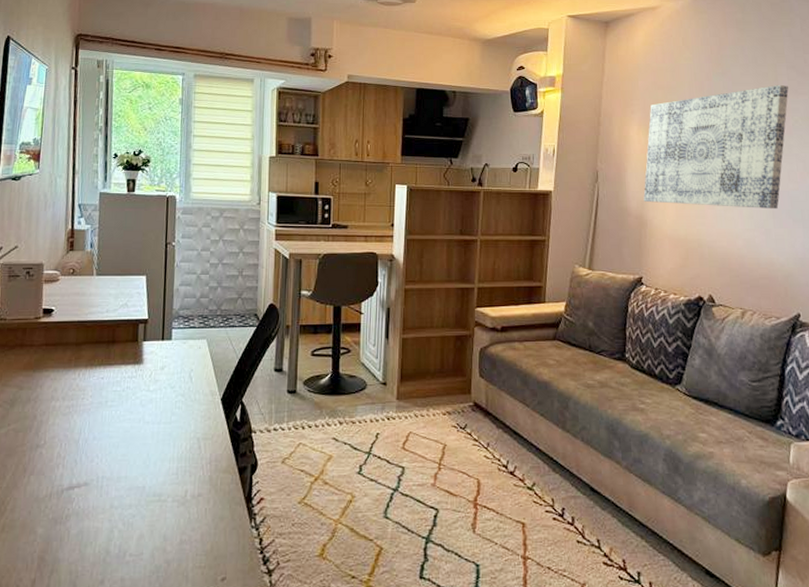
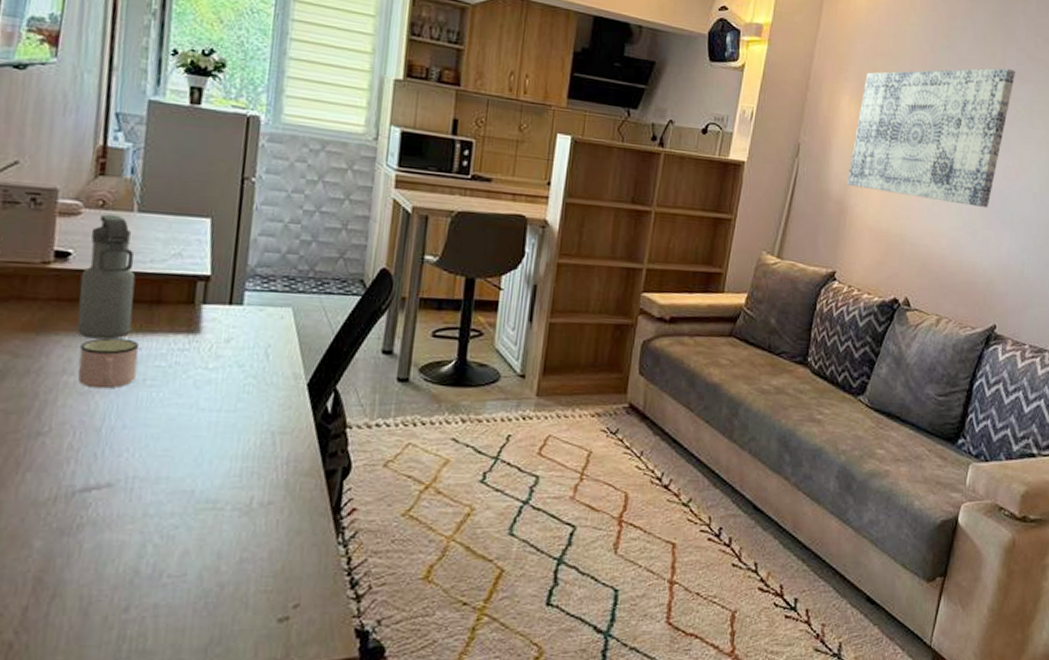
water bottle: none [59,279,97,372] -> present [77,214,136,339]
mug: none [62,371,102,410] -> present [78,337,140,389]

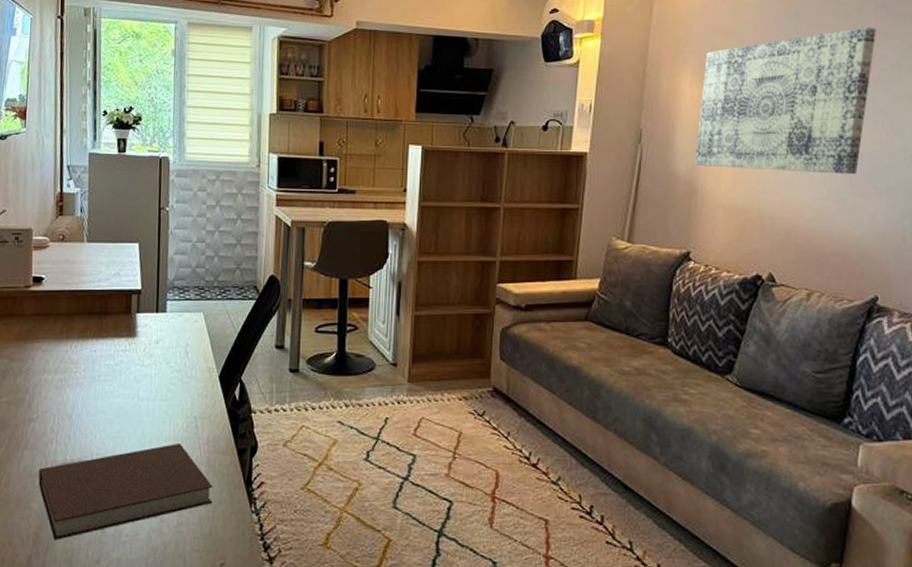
notebook: none [45,462,291,585] -> present [38,442,213,540]
water bottle: present [77,214,136,339] -> none [51,246,89,344]
mug: present [78,337,140,389] -> none [54,343,95,384]

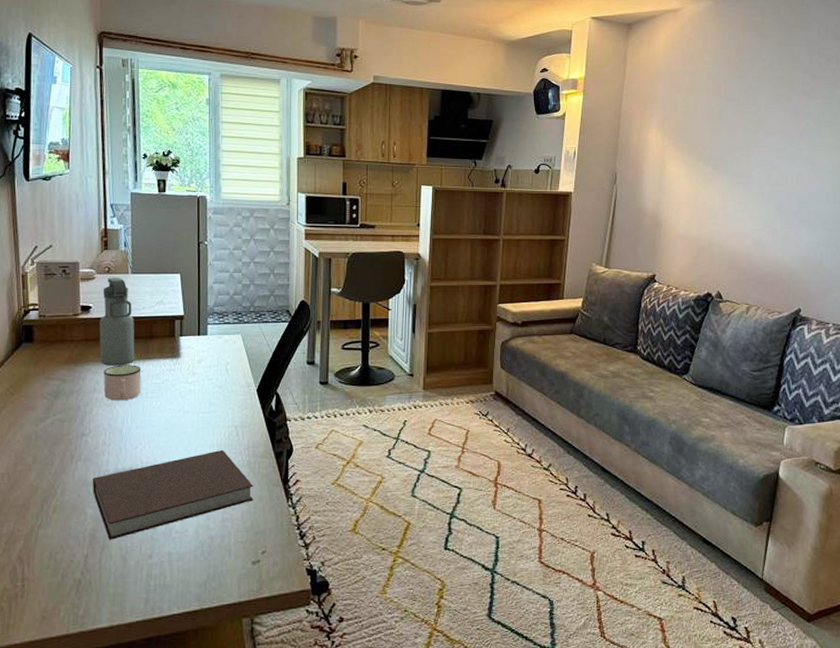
water bottle: none [51,246,89,344] -> present [99,277,135,366]
mug: none [54,343,95,384] -> present [103,364,142,401]
wall art: present [695,26,876,175] -> none [659,88,802,211]

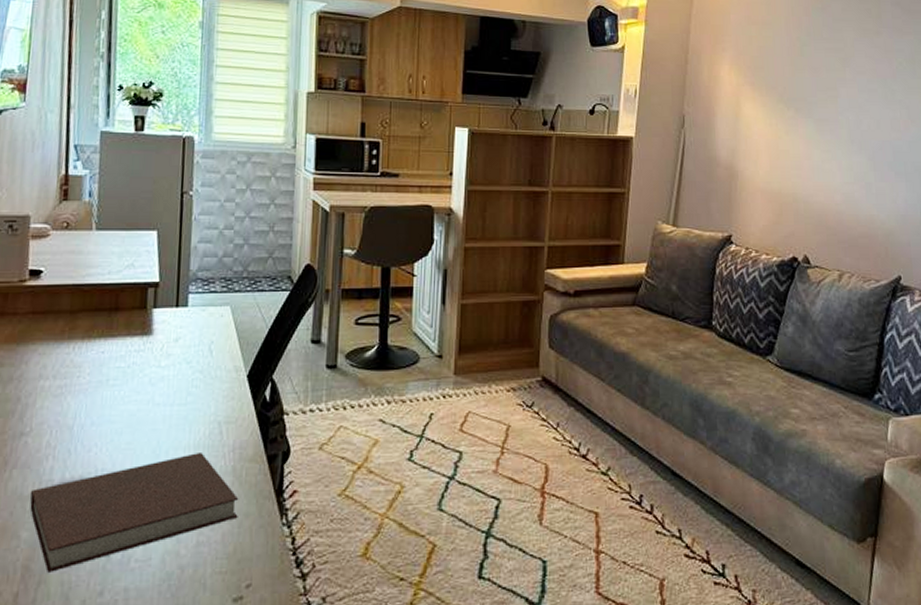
water bottle: present [99,277,135,366] -> none [49,234,97,346]
mug: present [103,364,142,401] -> none [52,344,102,391]

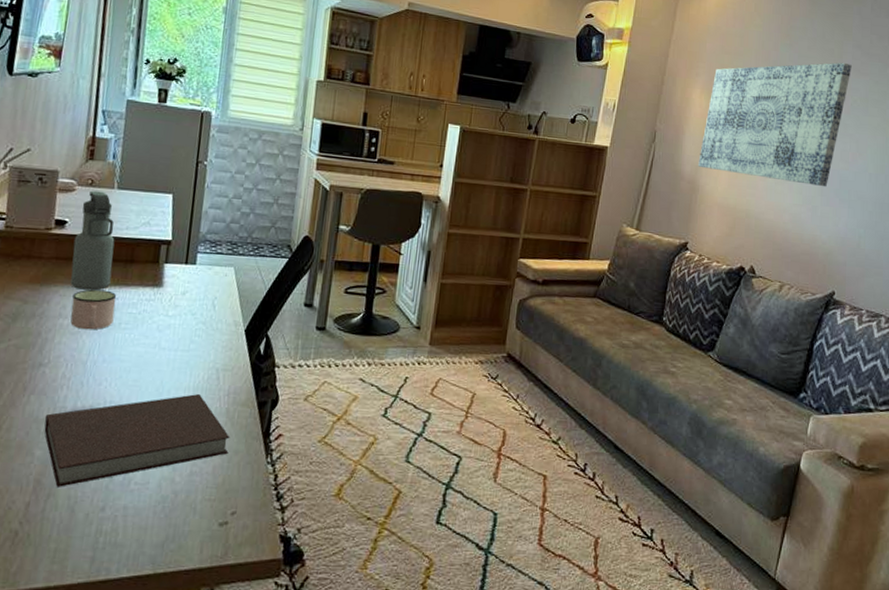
water bottle: none [49,234,97,346] -> present [70,190,115,291]
mug: none [52,344,102,391] -> present [70,289,117,330]
wall art: none [734,22,893,161] -> present [698,62,852,187]

